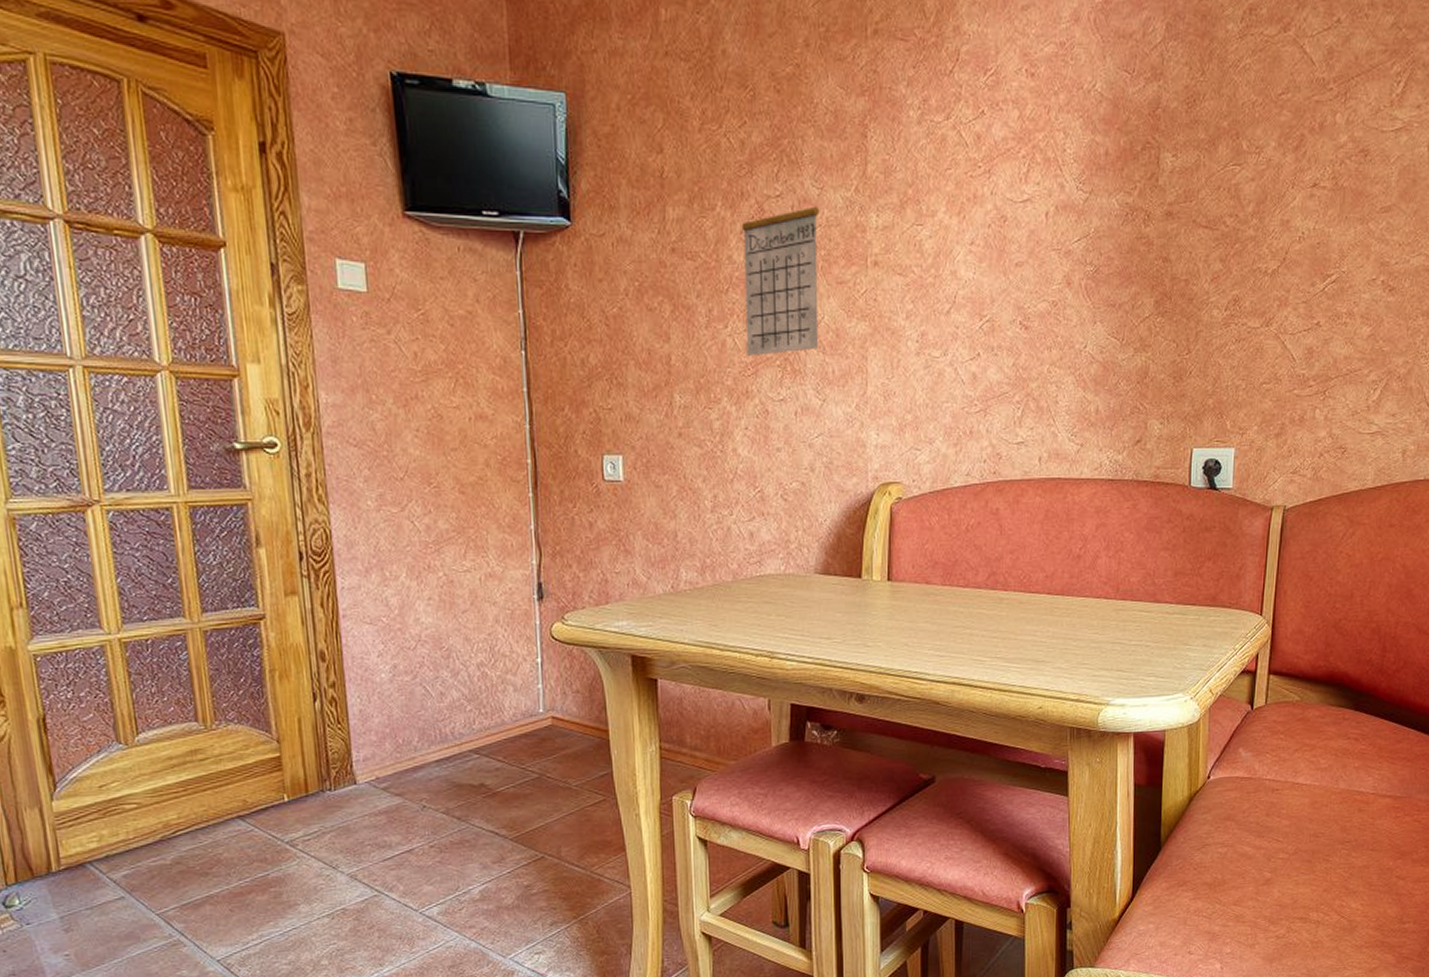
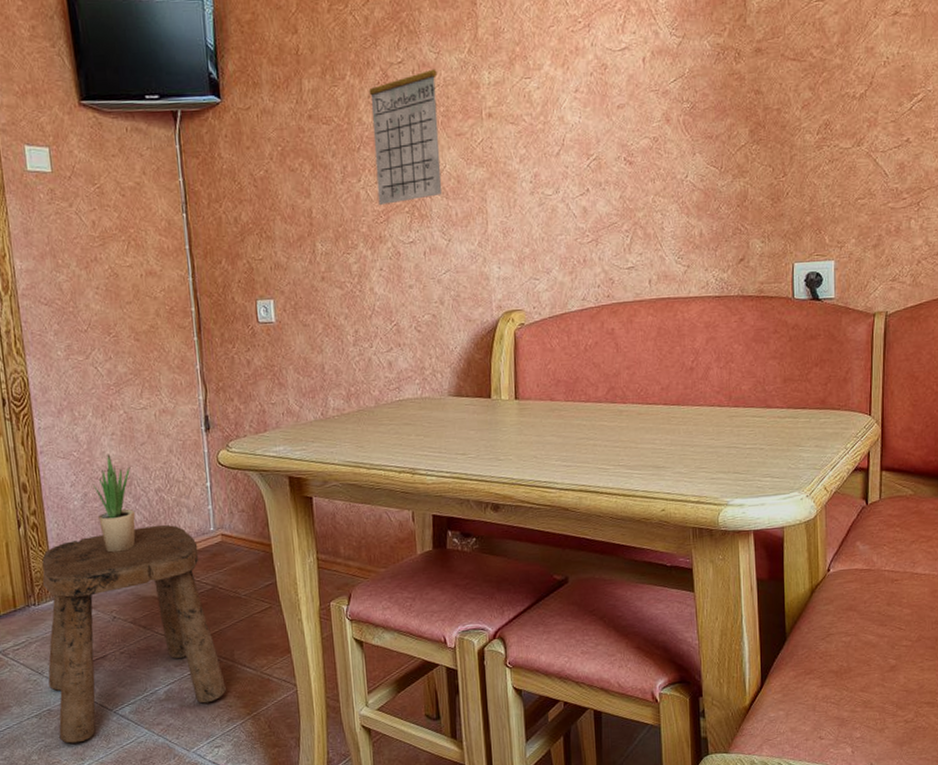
stool: none [340,704,550,947] -> present [42,524,226,744]
potted plant: none [405,621,453,733] -> present [93,454,136,553]

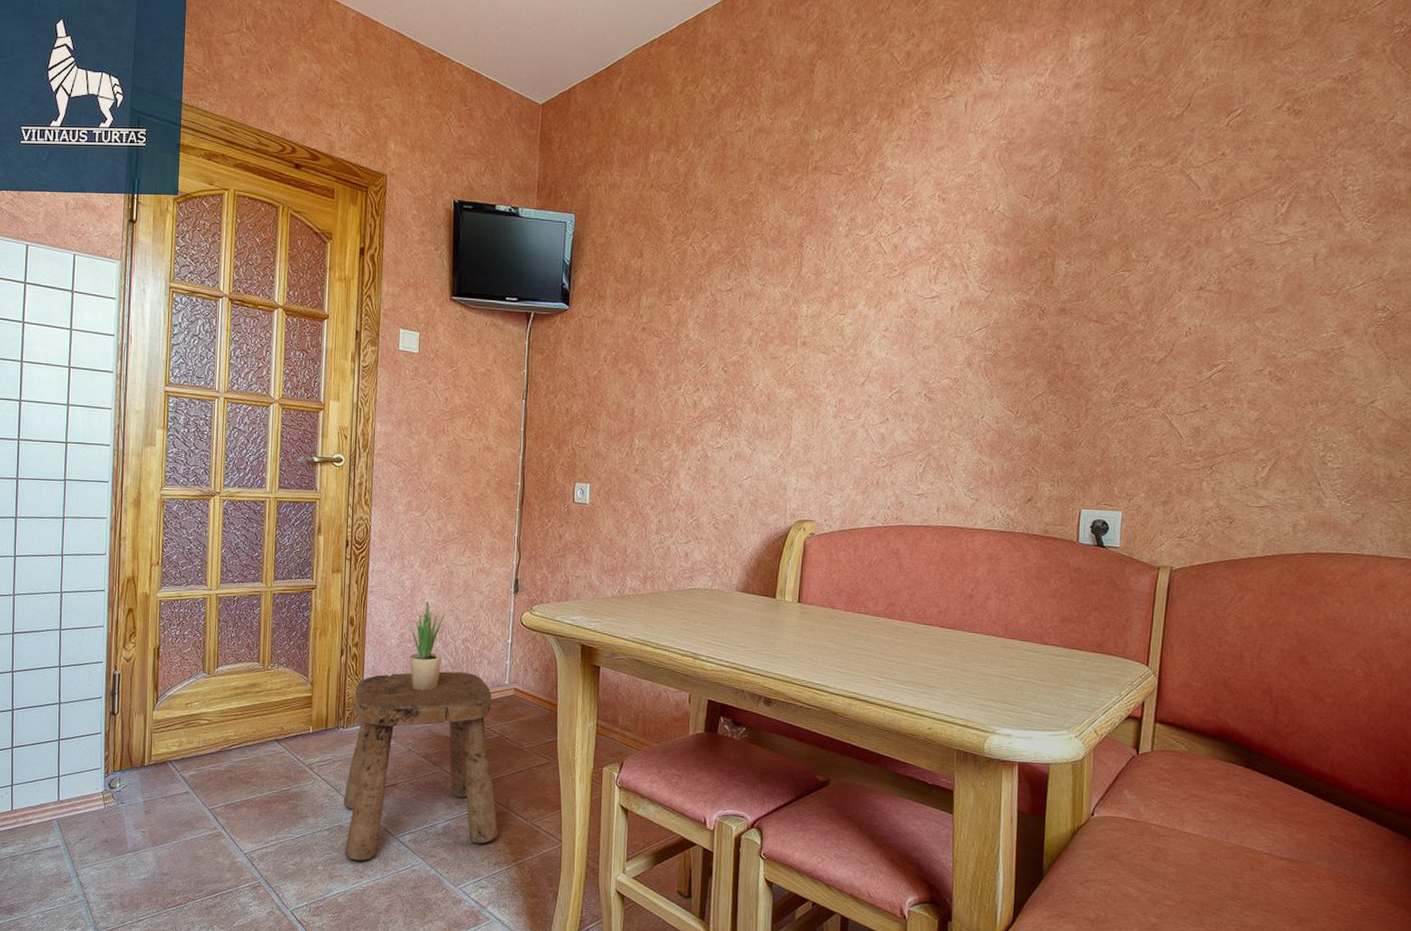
calendar: present [368,51,443,205] -> none [694,281,761,412]

